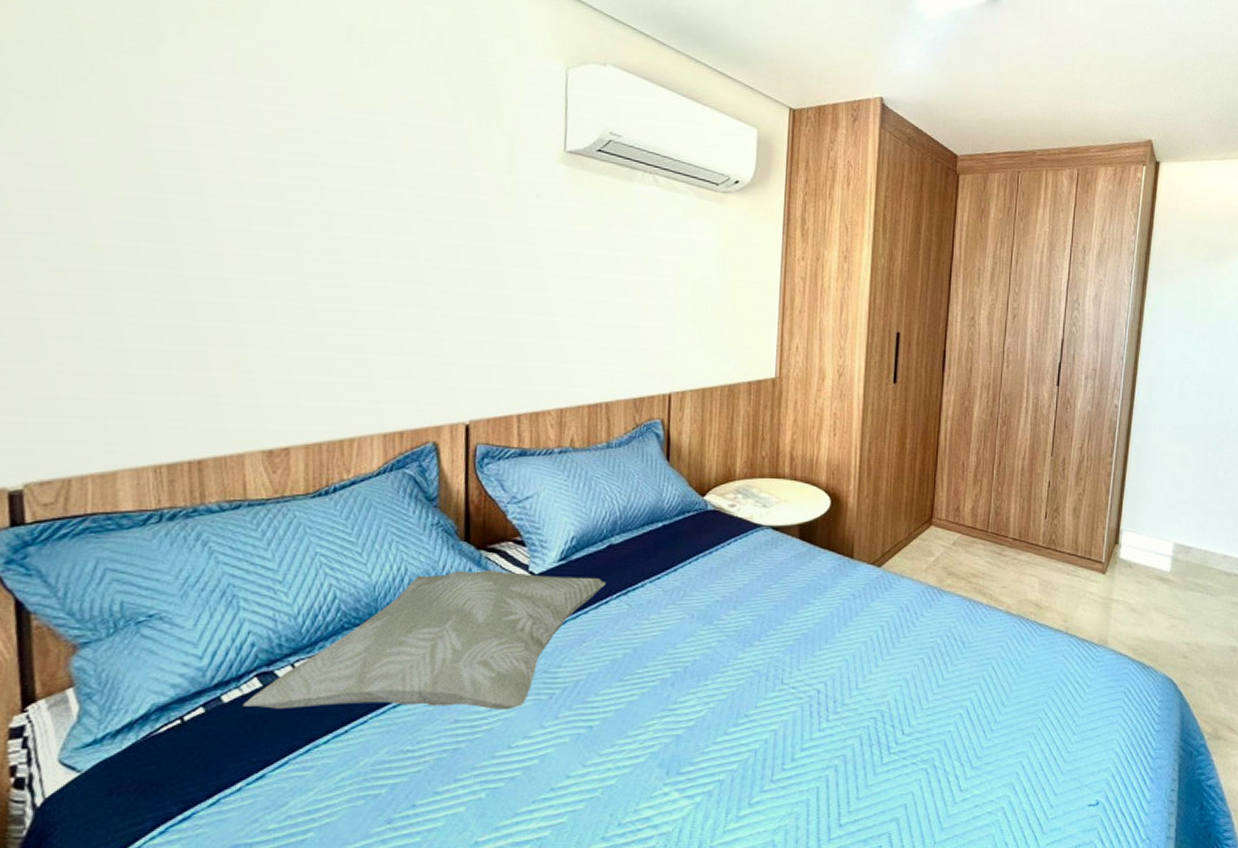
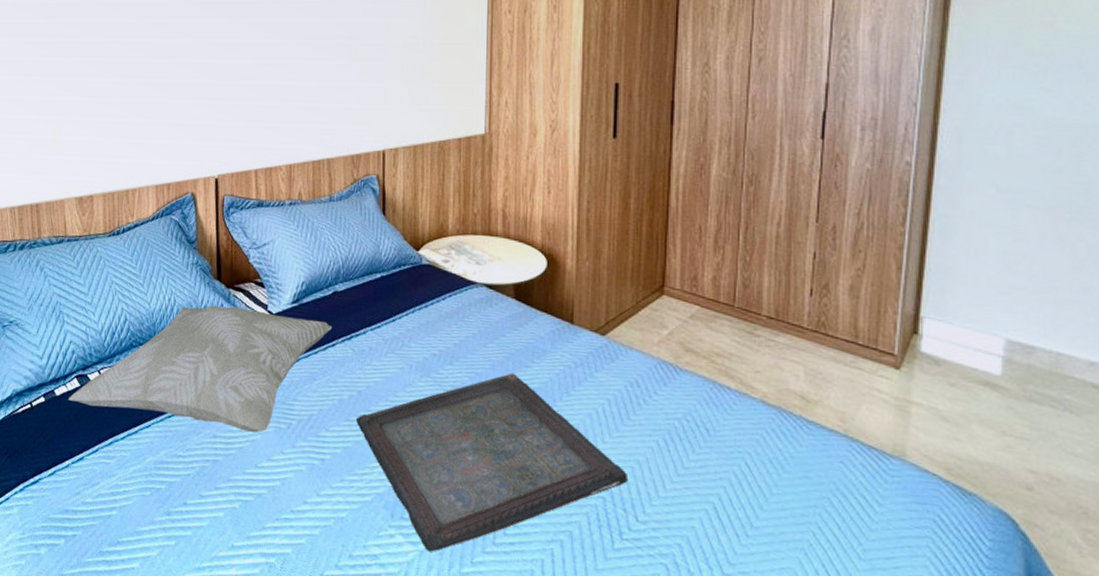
serving tray: none [631,611,897,802] -> present [357,373,629,552]

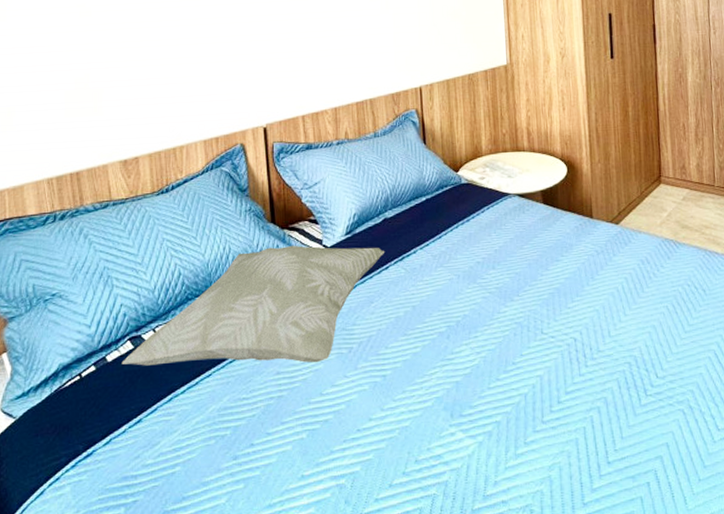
serving tray: present [357,373,629,552] -> none [413,268,648,441]

